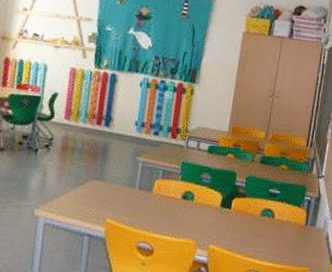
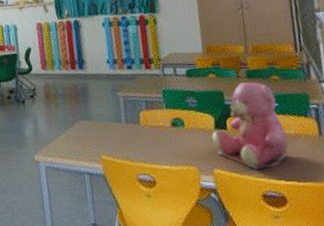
teddy bear: none [215,166,280,250] -> present [211,81,288,171]

